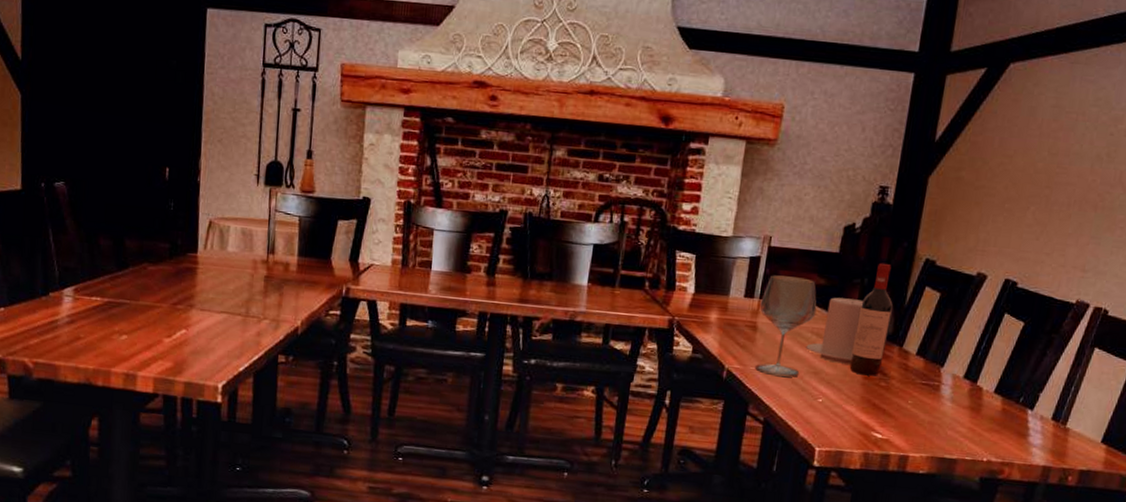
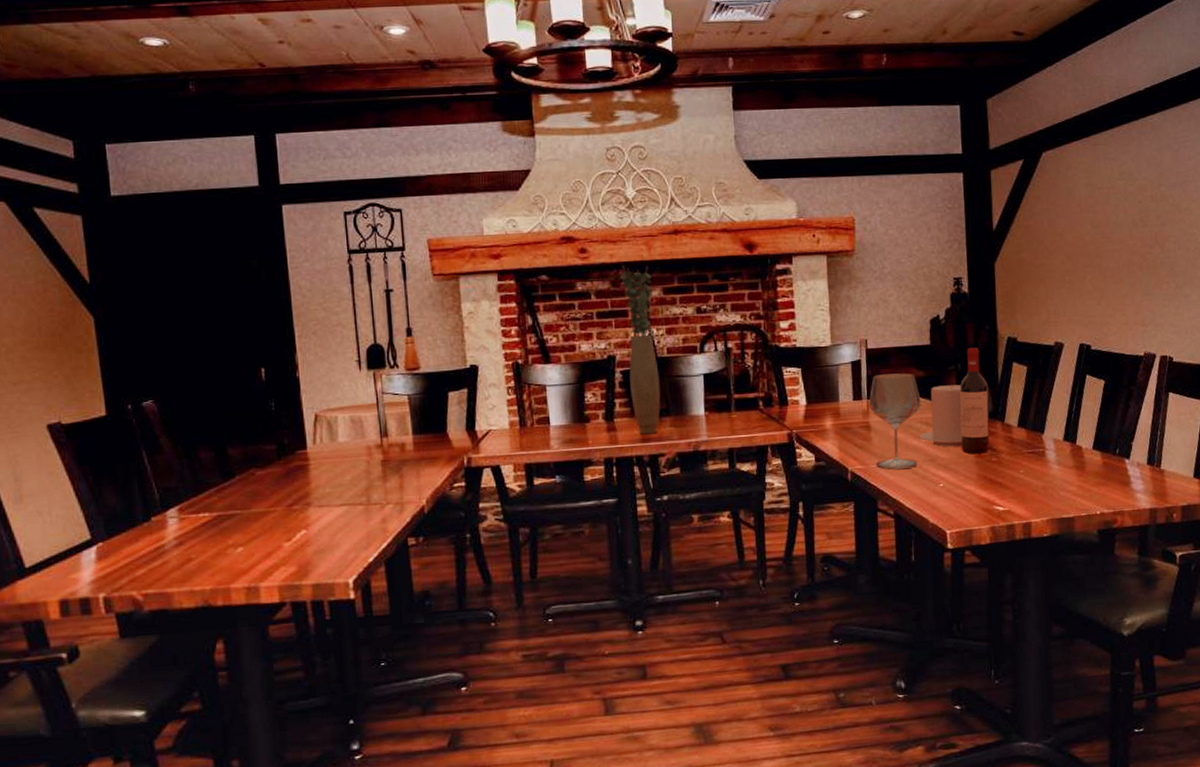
vase: none [516,118,559,296] -> present [620,264,661,435]

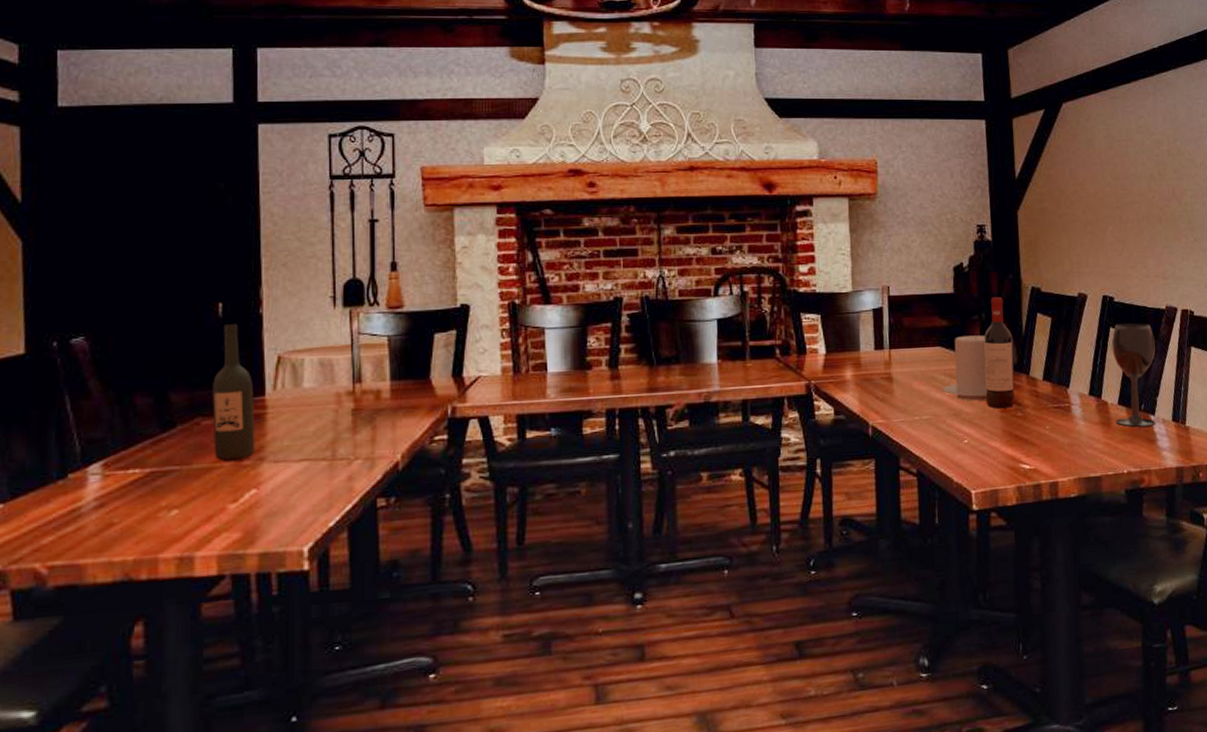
wine bottle: none [262,387,302,507] -> present [212,324,255,463]
vase: present [620,264,661,435] -> none [631,200,670,384]
wine glass: present [869,373,921,470] -> none [891,322,945,425]
wine glass: none [1087,370,1132,471] -> present [1111,323,1156,427]

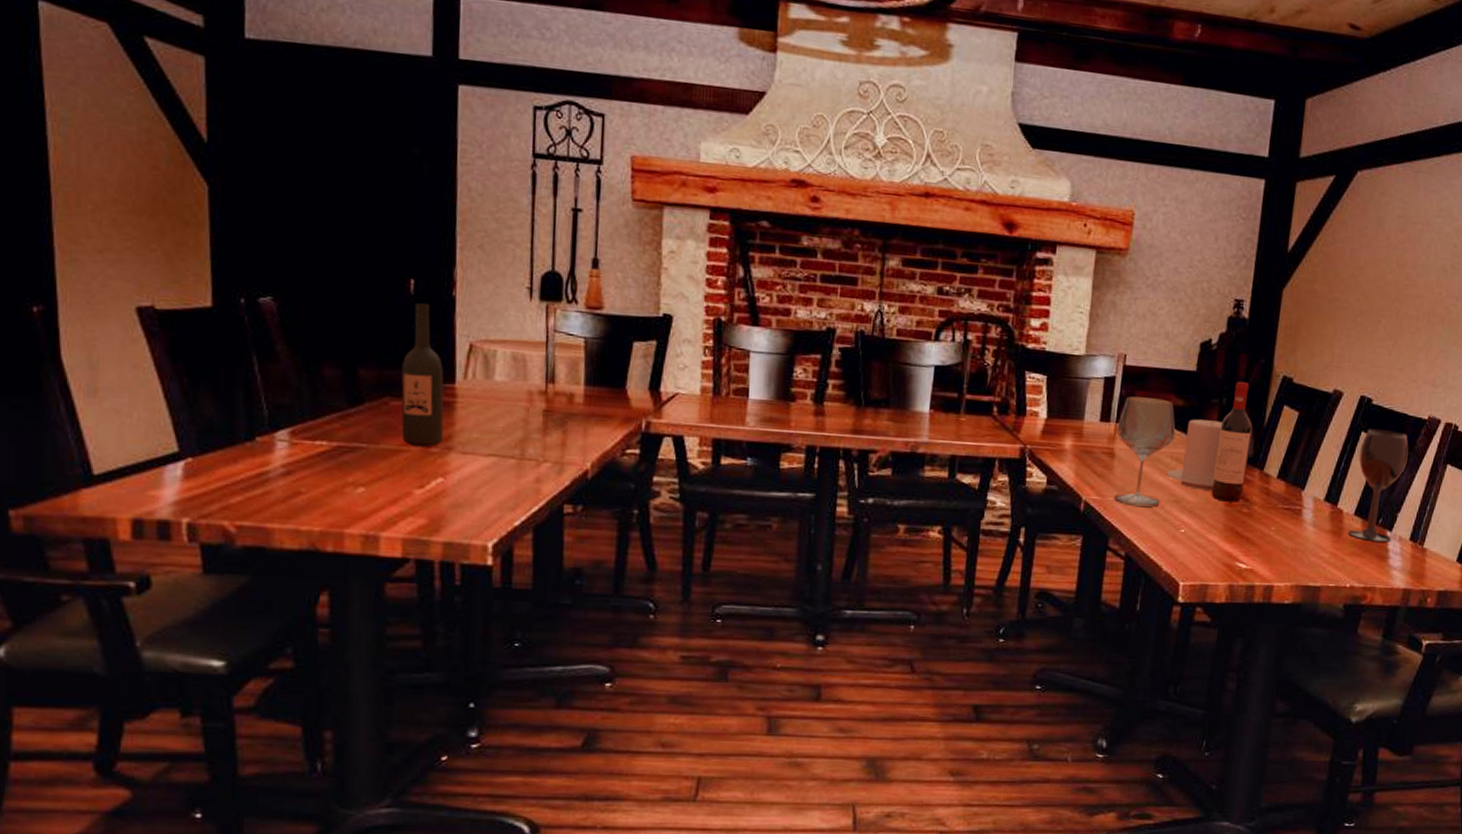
wine glass: none [891,322,945,425] -> present [1114,396,1176,508]

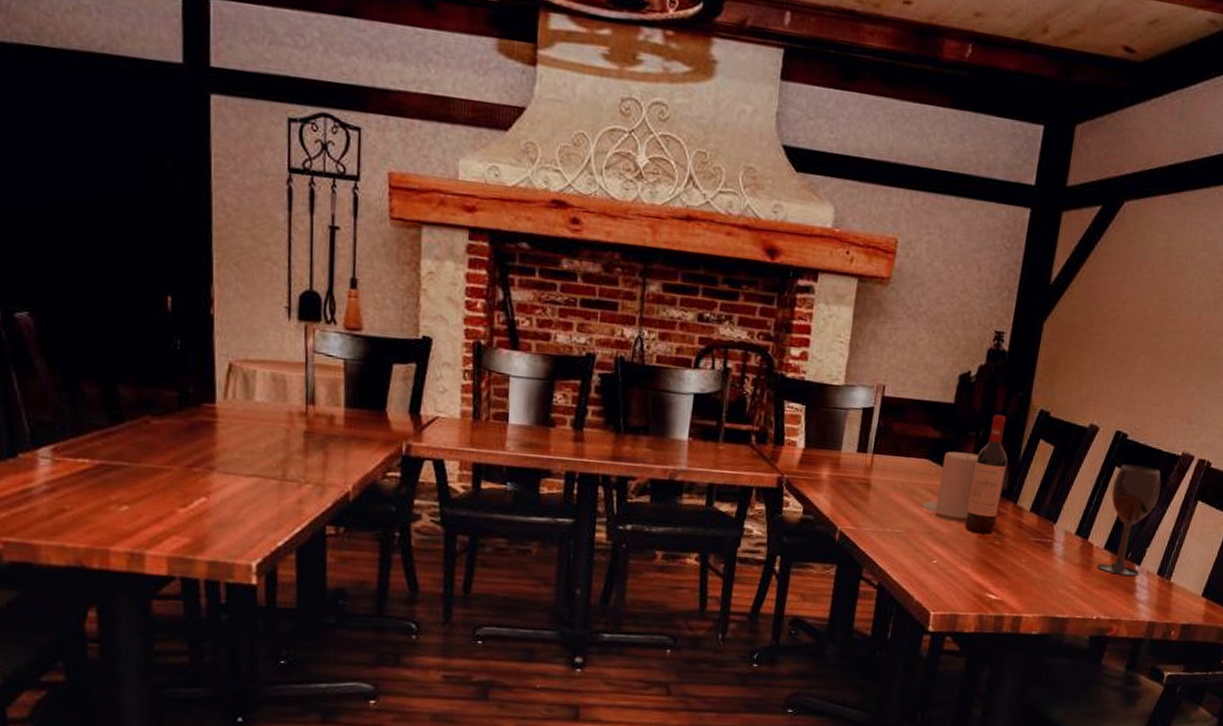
wine bottle: present [401,303,444,448] -> none [162,321,205,467]
wine glass: present [1114,396,1176,508] -> none [869,427,932,539]

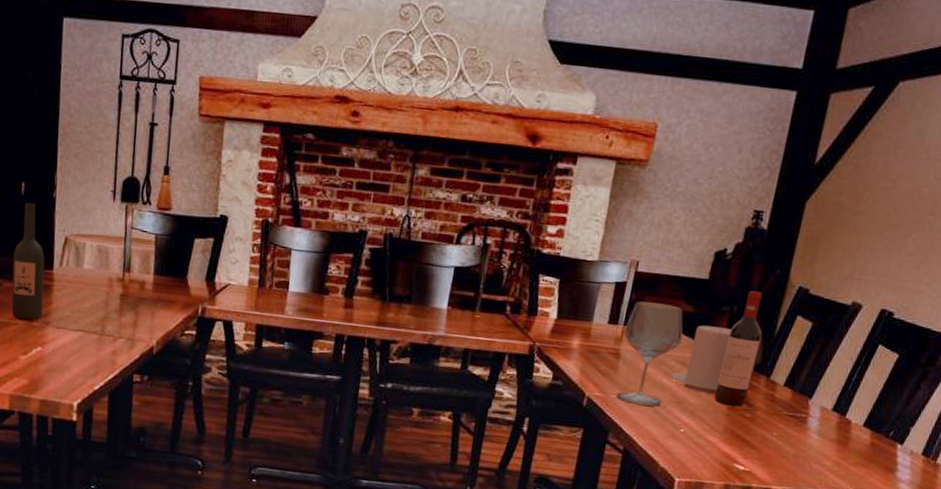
wine bottle: none [162,321,205,467] -> present [11,202,45,322]
wine glass: none [869,427,932,539] -> present [617,301,683,407]
wine glass: present [1097,464,1161,576] -> none [855,342,930,455]

